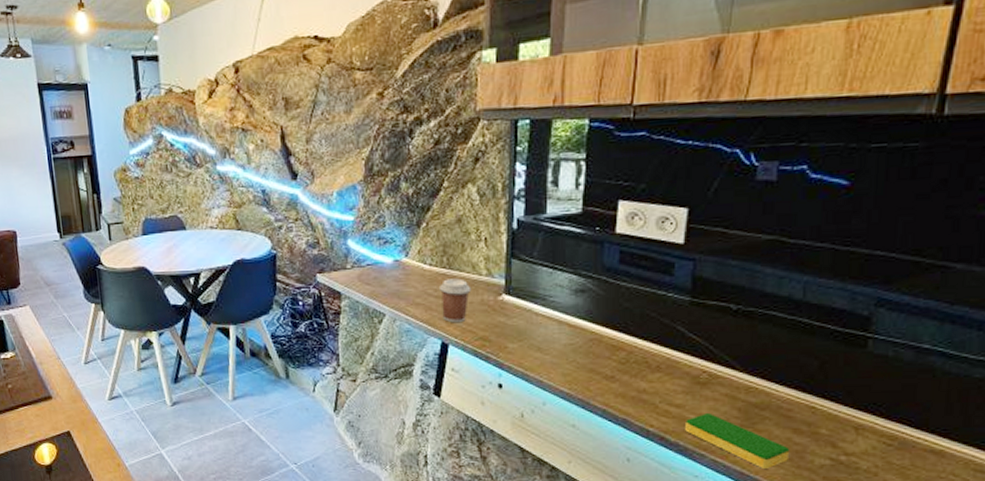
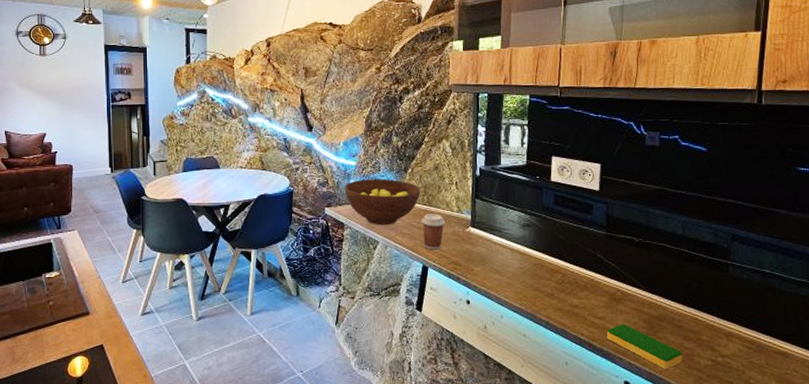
fruit bowl: none [339,236,439,295] -> present [344,179,421,226]

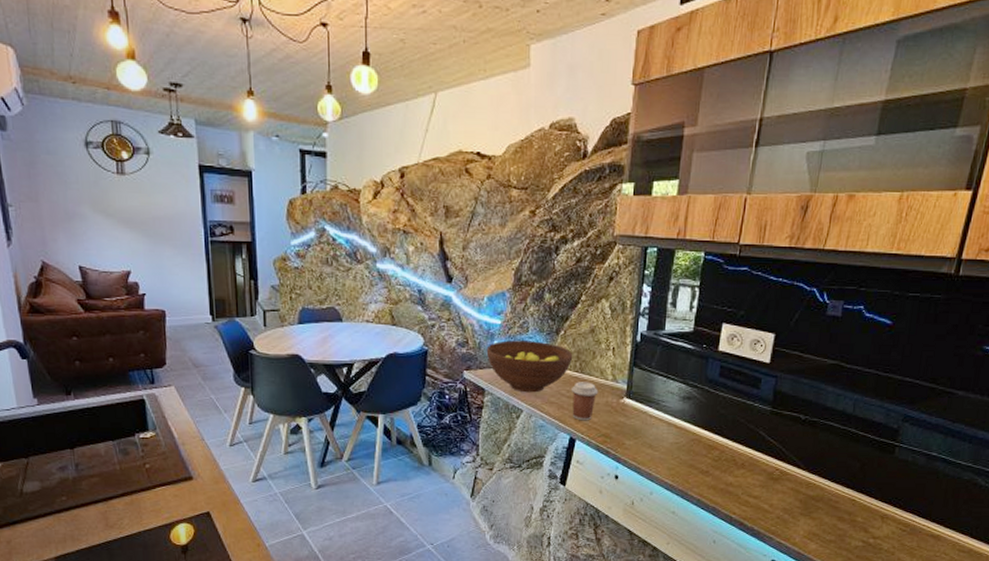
dish sponge: present [607,323,683,369] -> none [759,503,835,549]

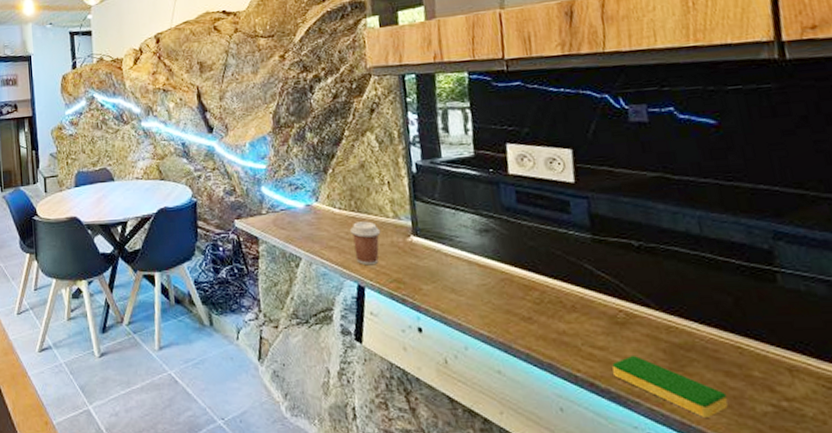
fruit bowl: present [486,340,573,393] -> none [254,182,347,239]
dish sponge: none [759,503,835,549] -> present [612,355,728,417]

